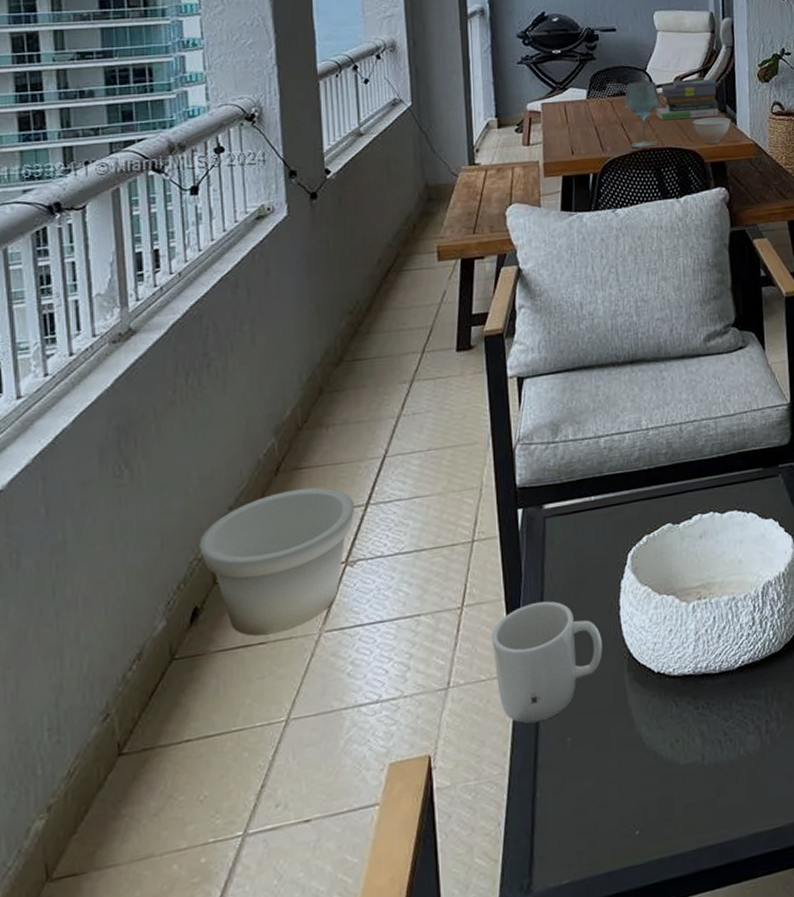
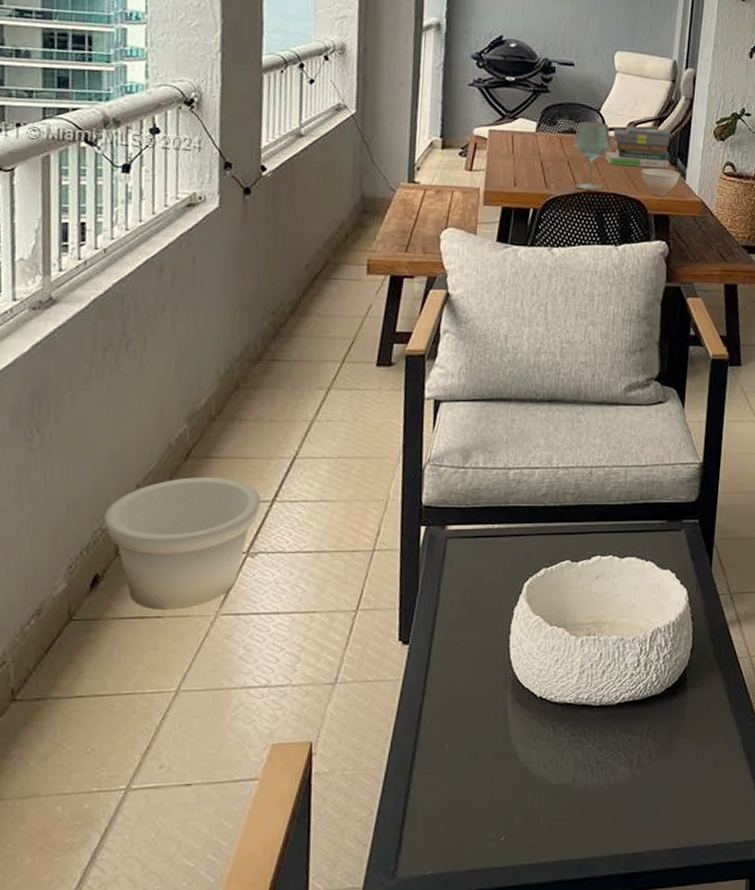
mug: present [491,601,603,724] -> none [381,616,490,727]

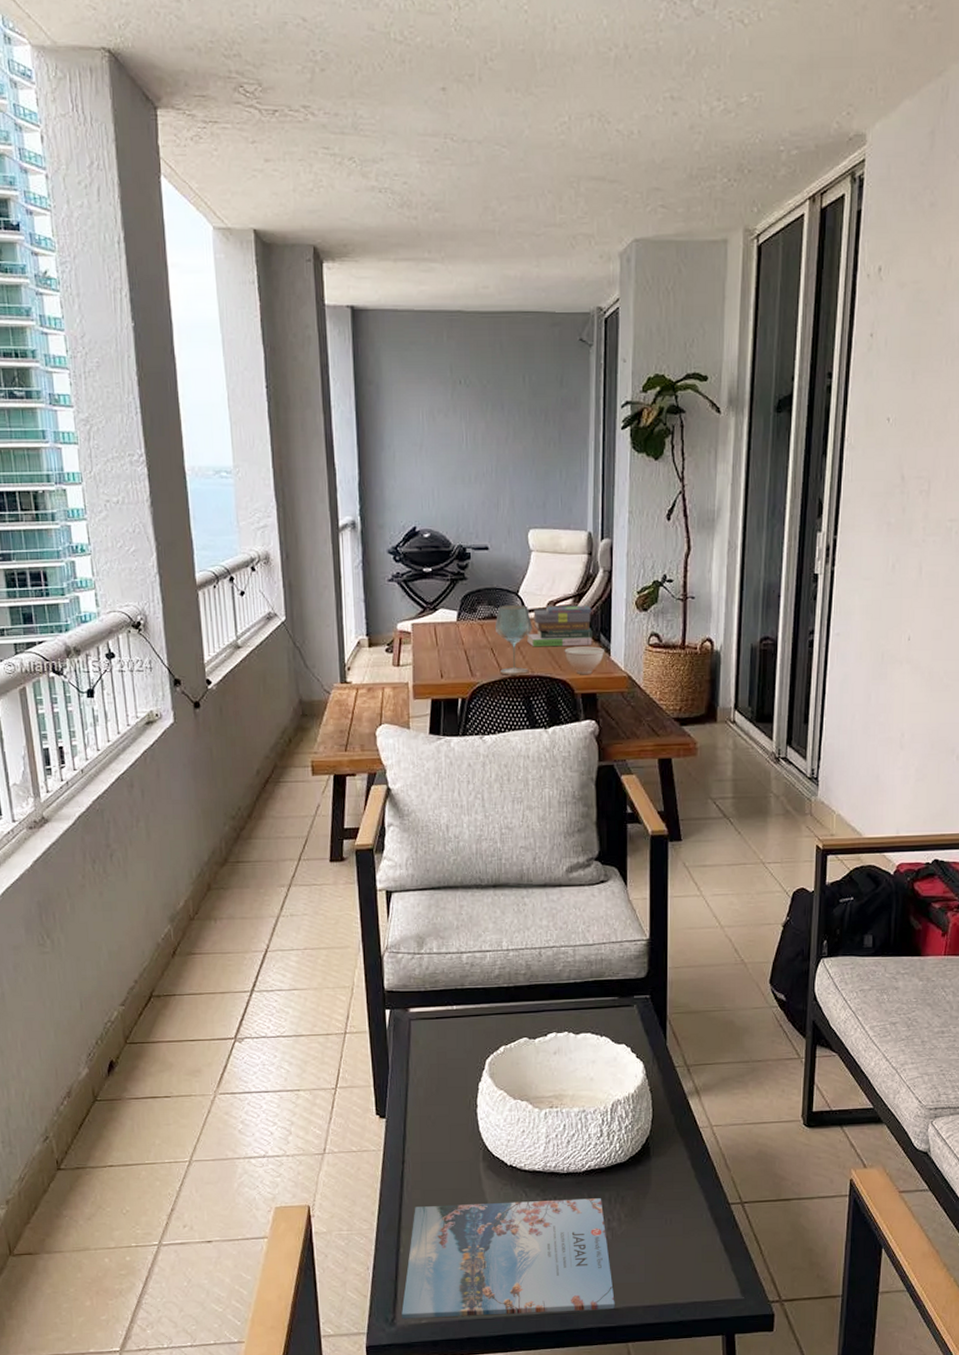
pot: present [105,477,261,610] -> none [112,972,242,1091]
magazine: none [404,733,639,871] -> present [402,1198,615,1319]

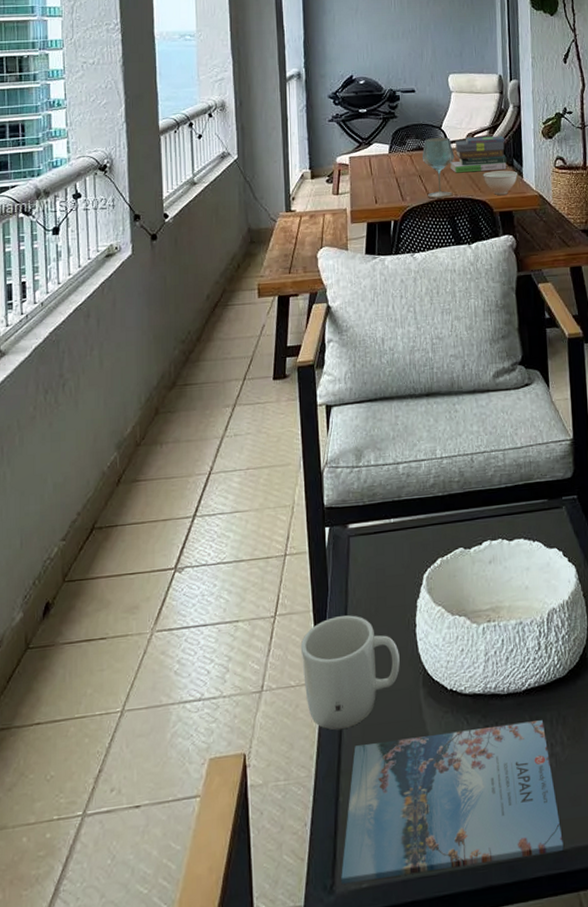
mug: none [361,1092,460,1192] -> present [300,615,400,731]

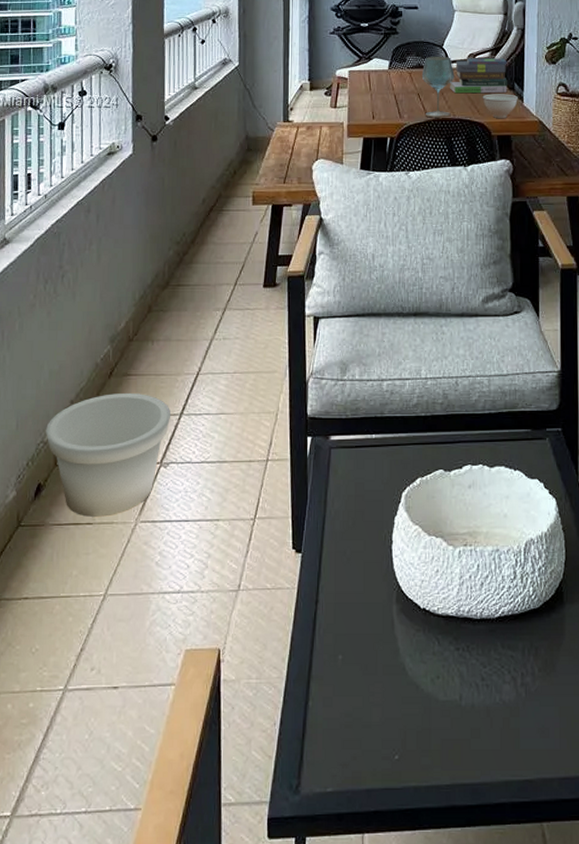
pot: none [52,499,184,632] -> present [46,394,171,517]
mug: present [300,615,400,731] -> none [278,525,375,636]
magazine: present [341,720,564,885] -> none [307,649,529,786]

